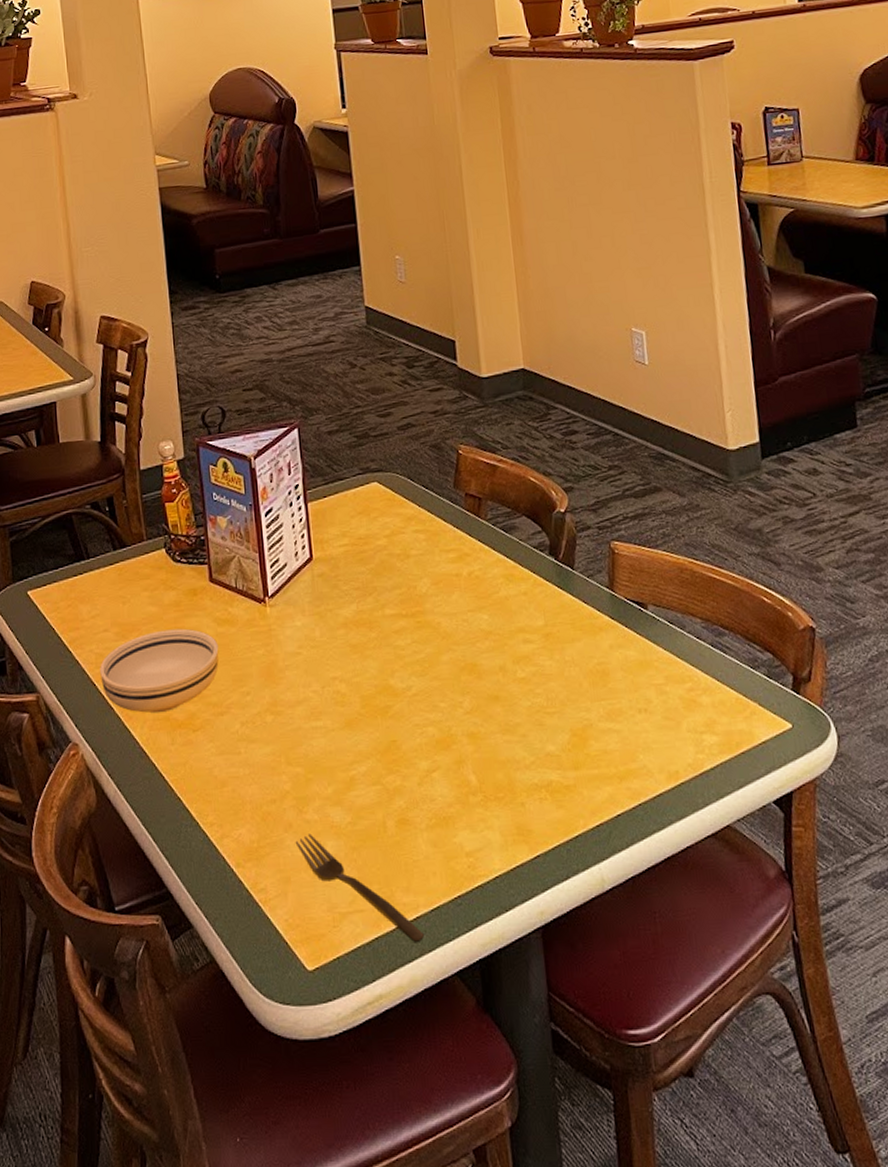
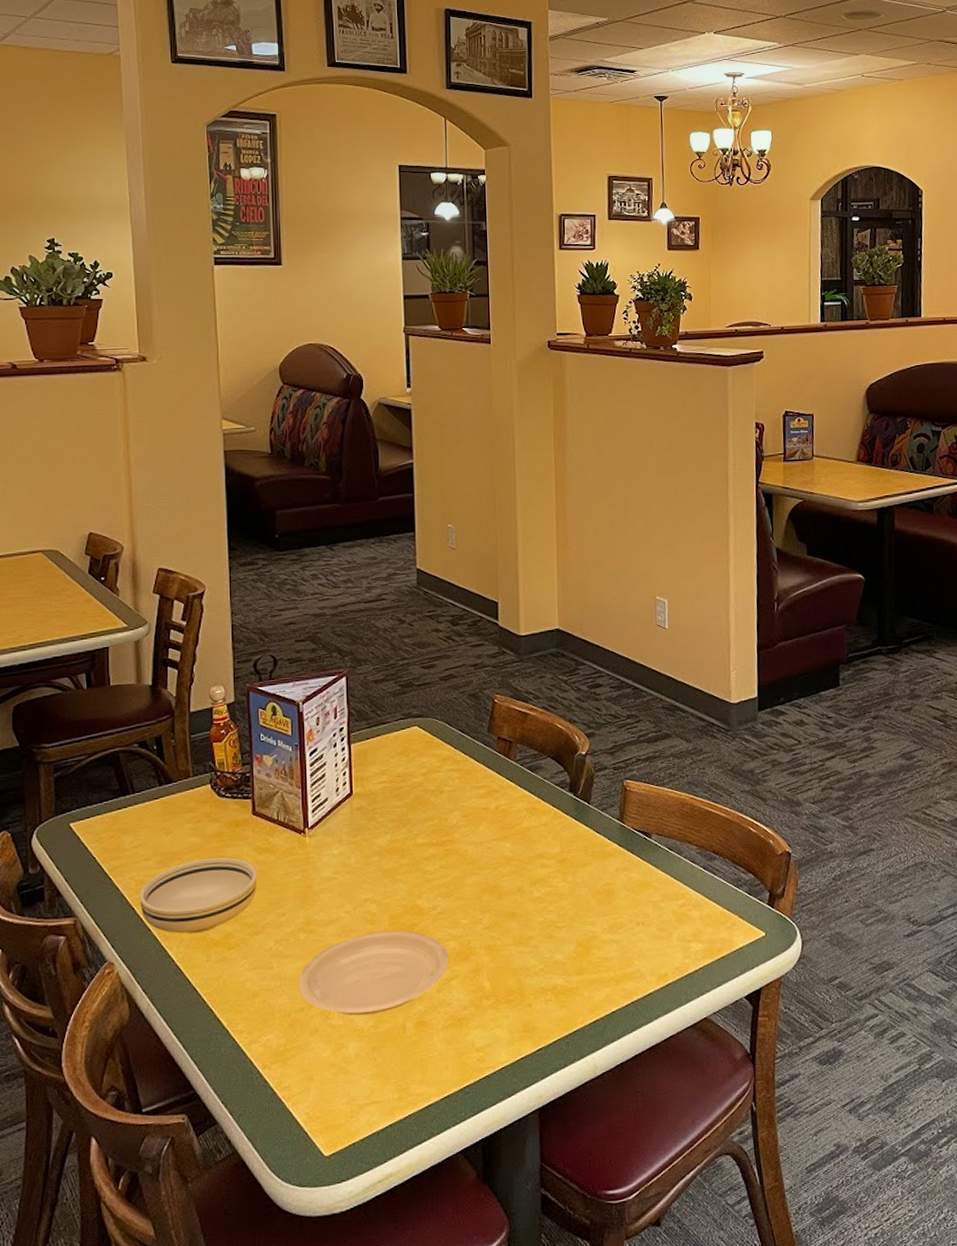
plate: none [267,713,430,810] -> present [297,930,450,1016]
fork: present [295,833,424,943] -> none [320,1037,434,1128]

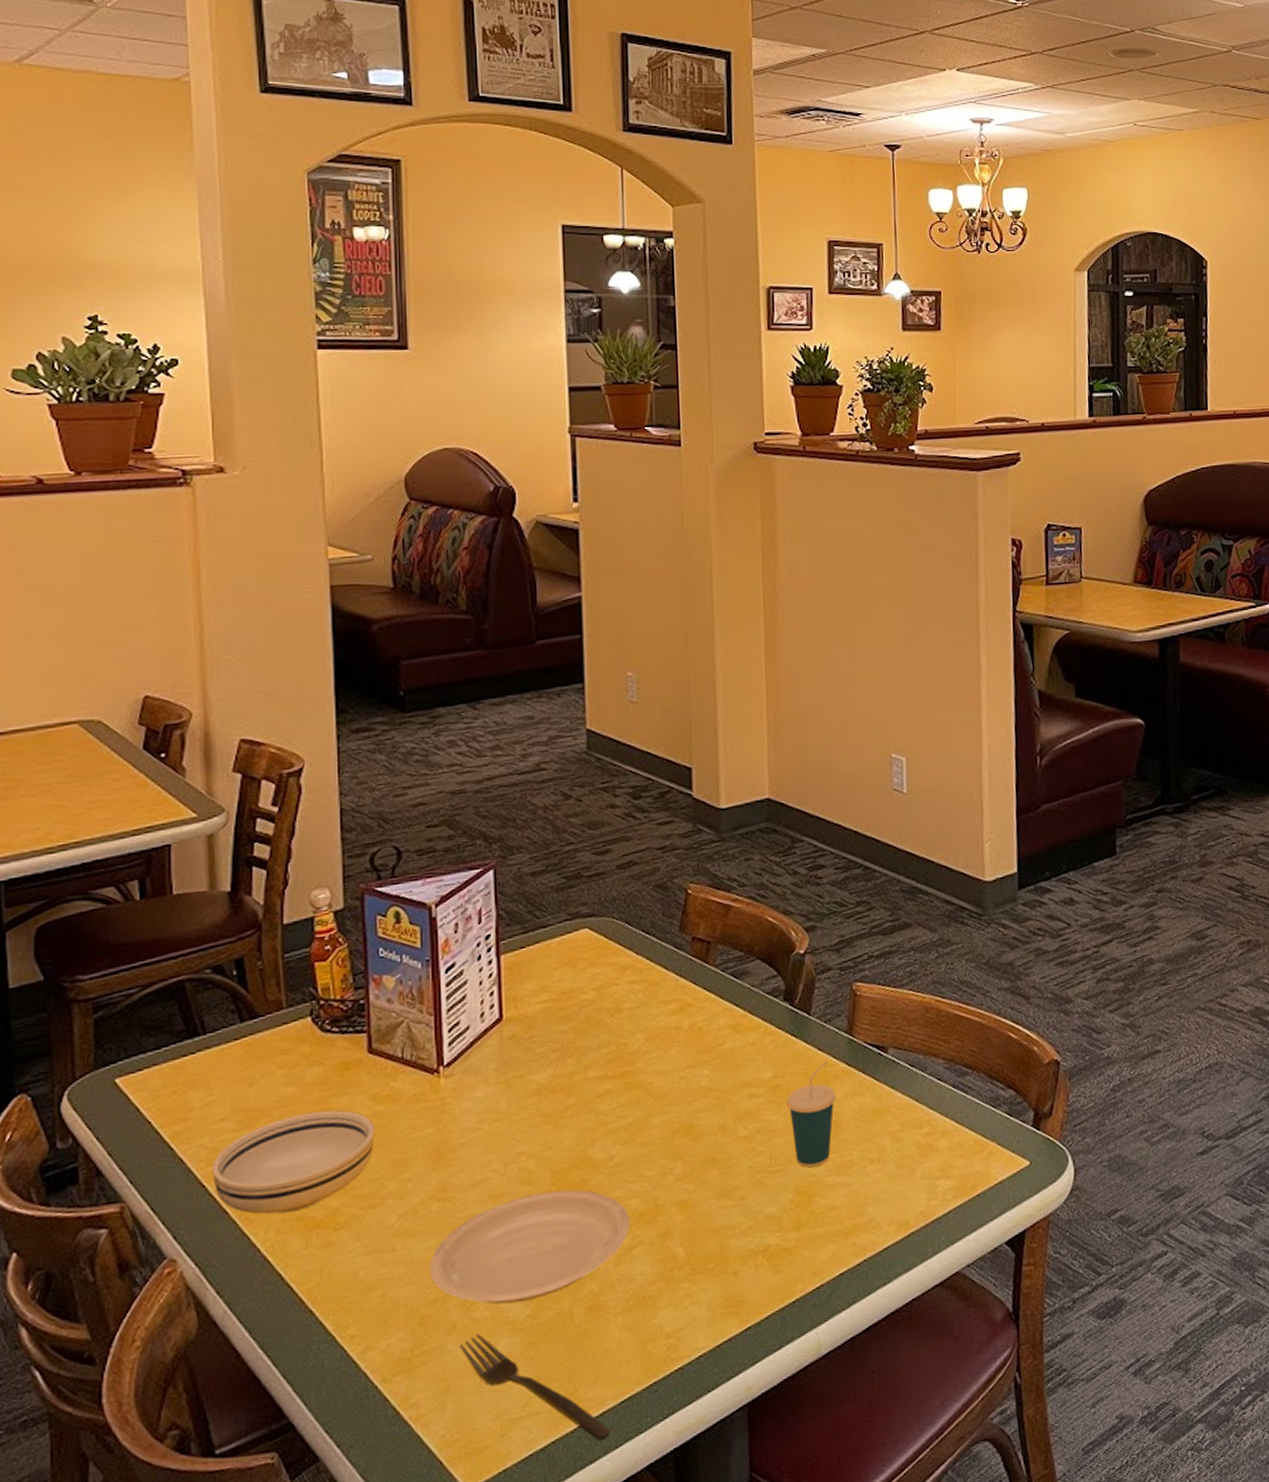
fork: none [320,1037,434,1128] -> present [459,1333,611,1442]
cup: none [571,842,610,926] -> present [787,1061,836,1168]

